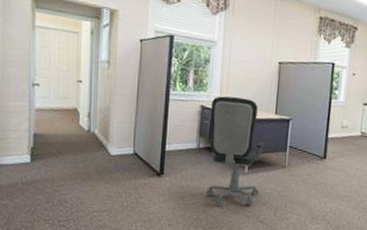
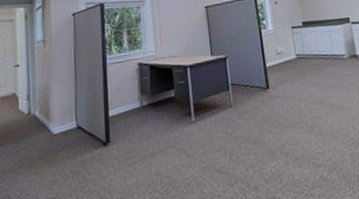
office chair: present [205,96,265,206] -> none [148,46,211,164]

